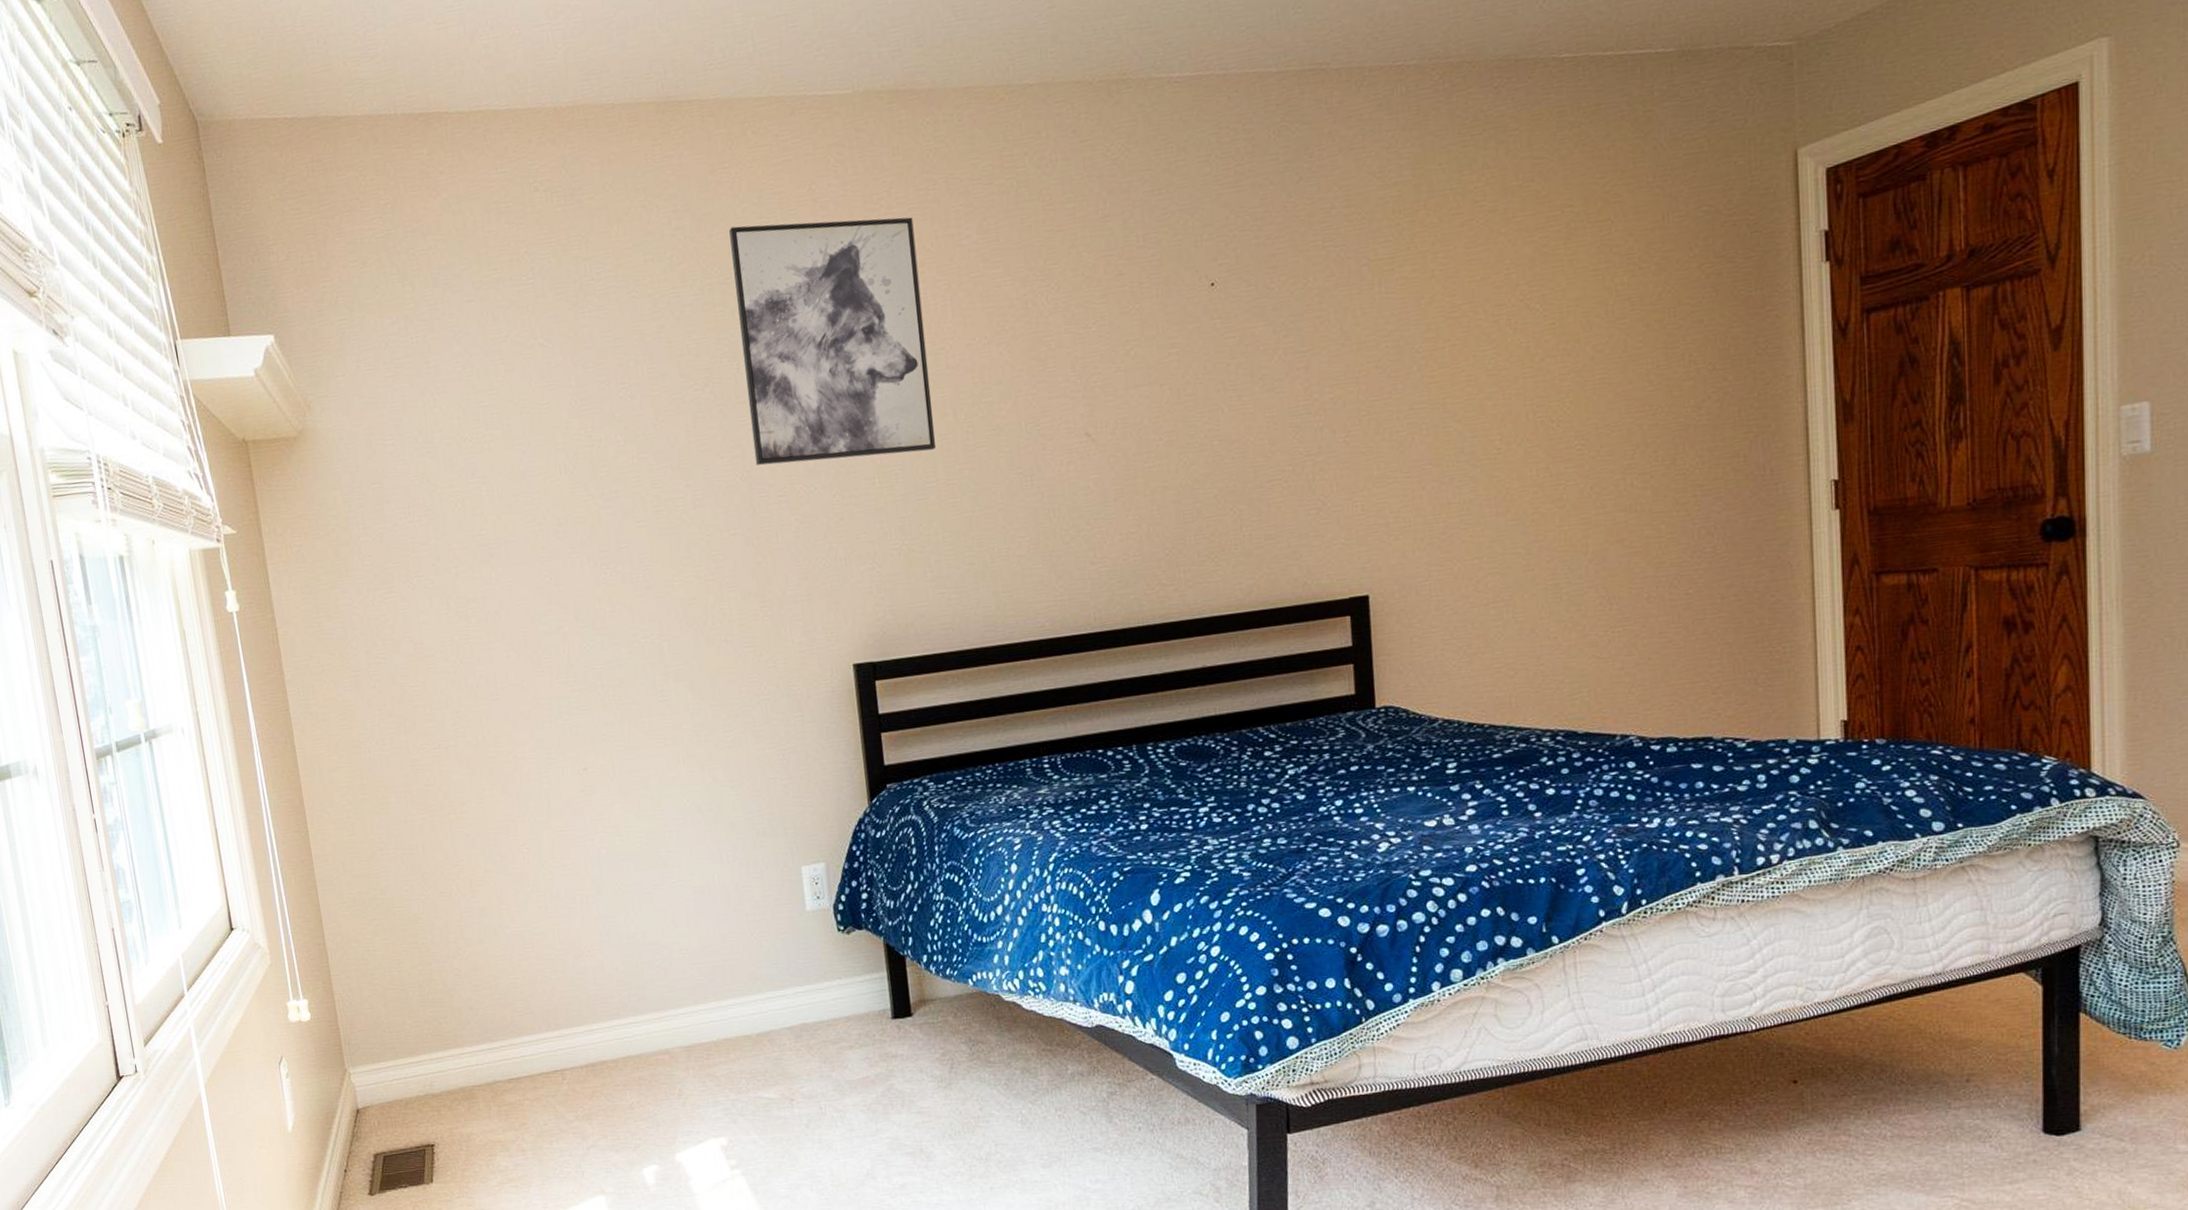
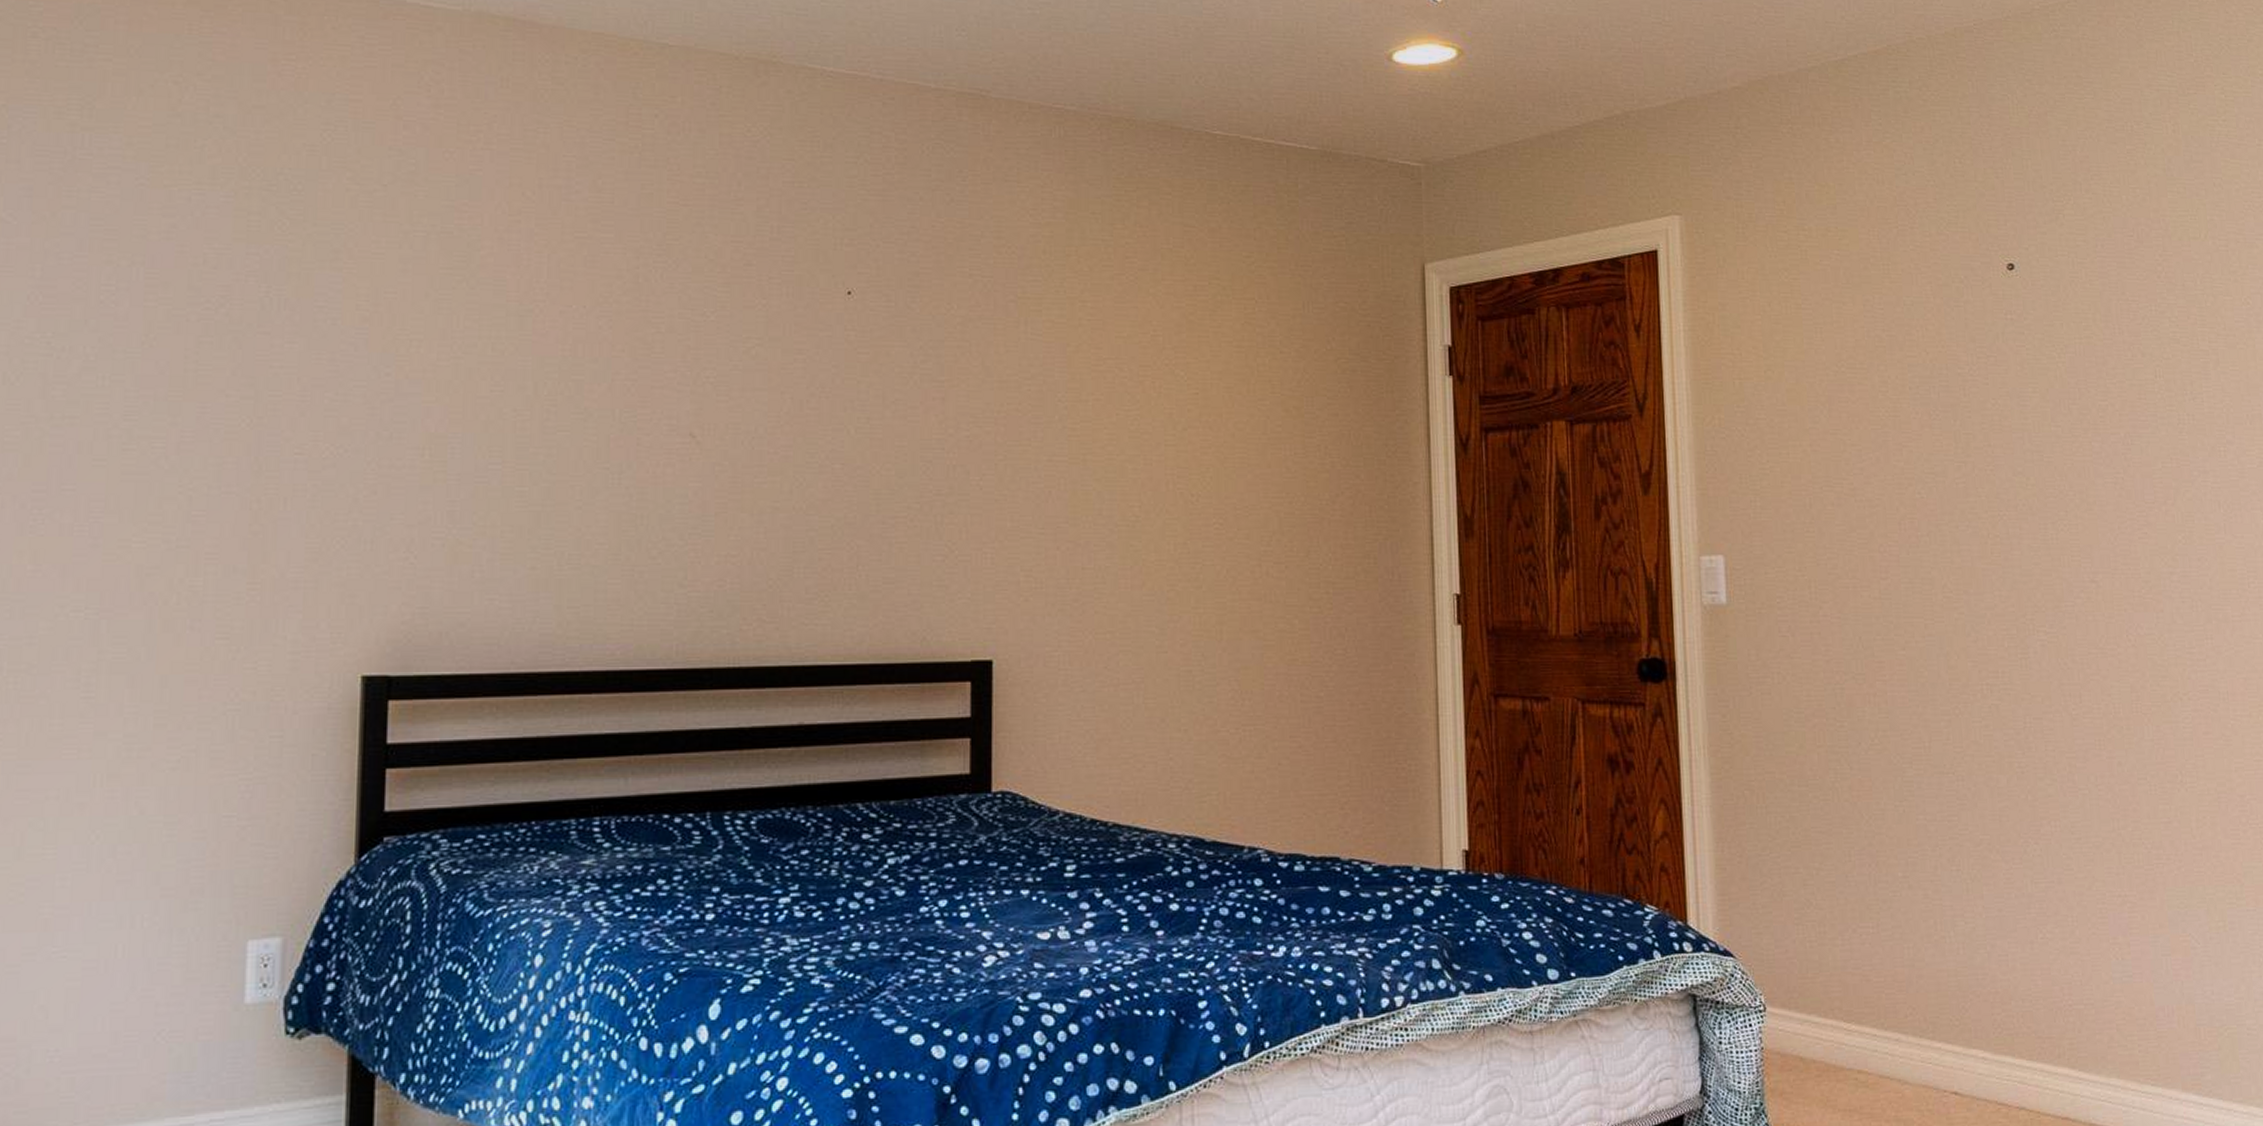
wall art: present [729,217,937,466] -> none [271,127,514,427]

